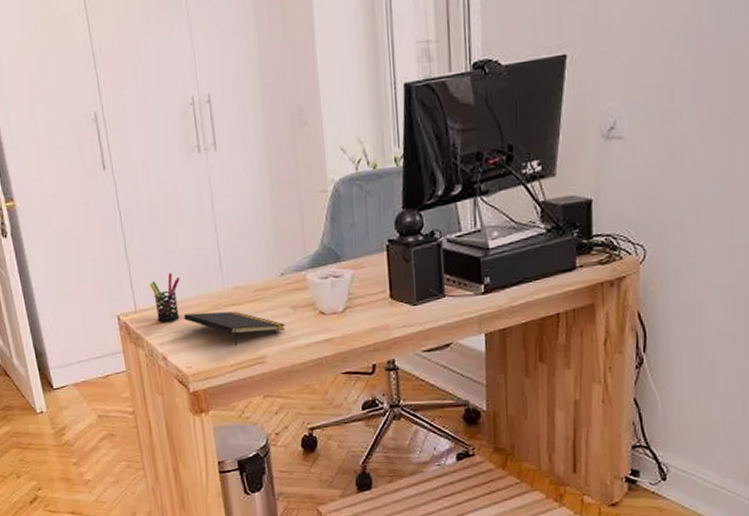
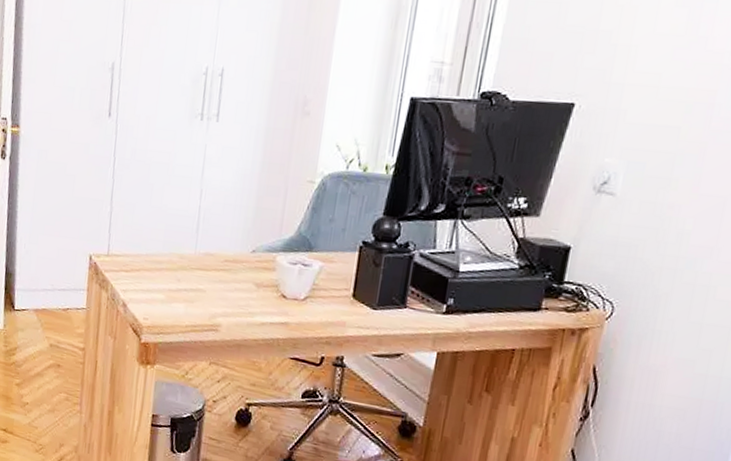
pen holder: present [150,272,180,323] -> none [126,226,156,273]
notepad: present [184,311,285,347] -> none [151,268,246,310]

